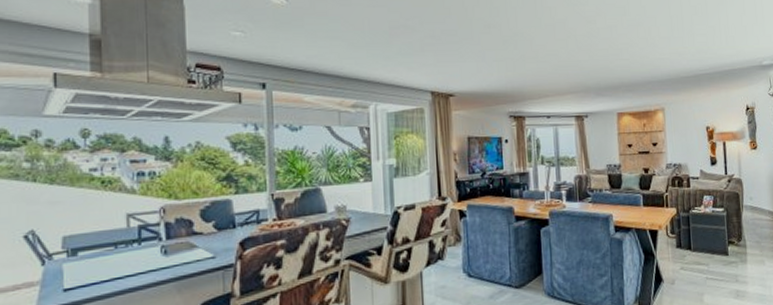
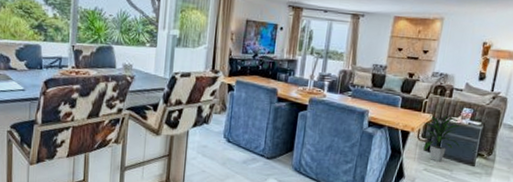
indoor plant: none [669,206,711,258] -> present [421,115,463,162]

